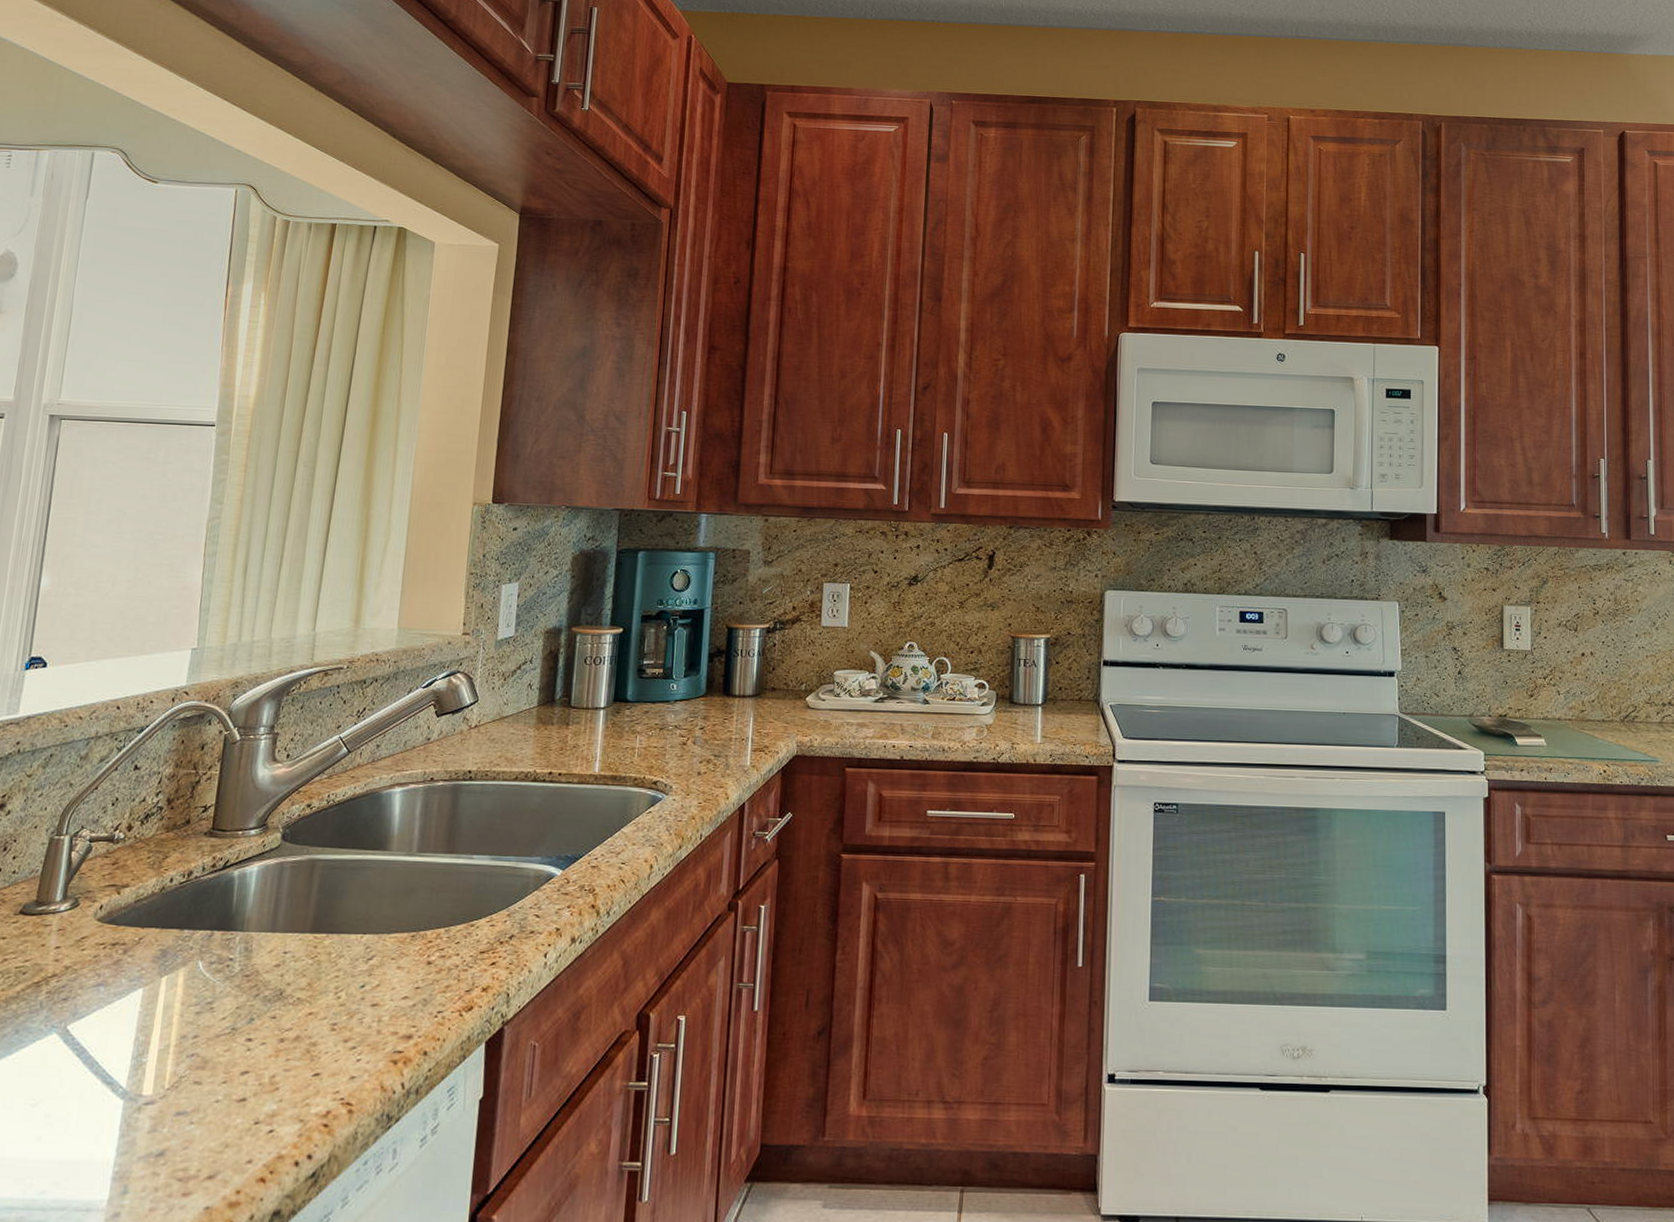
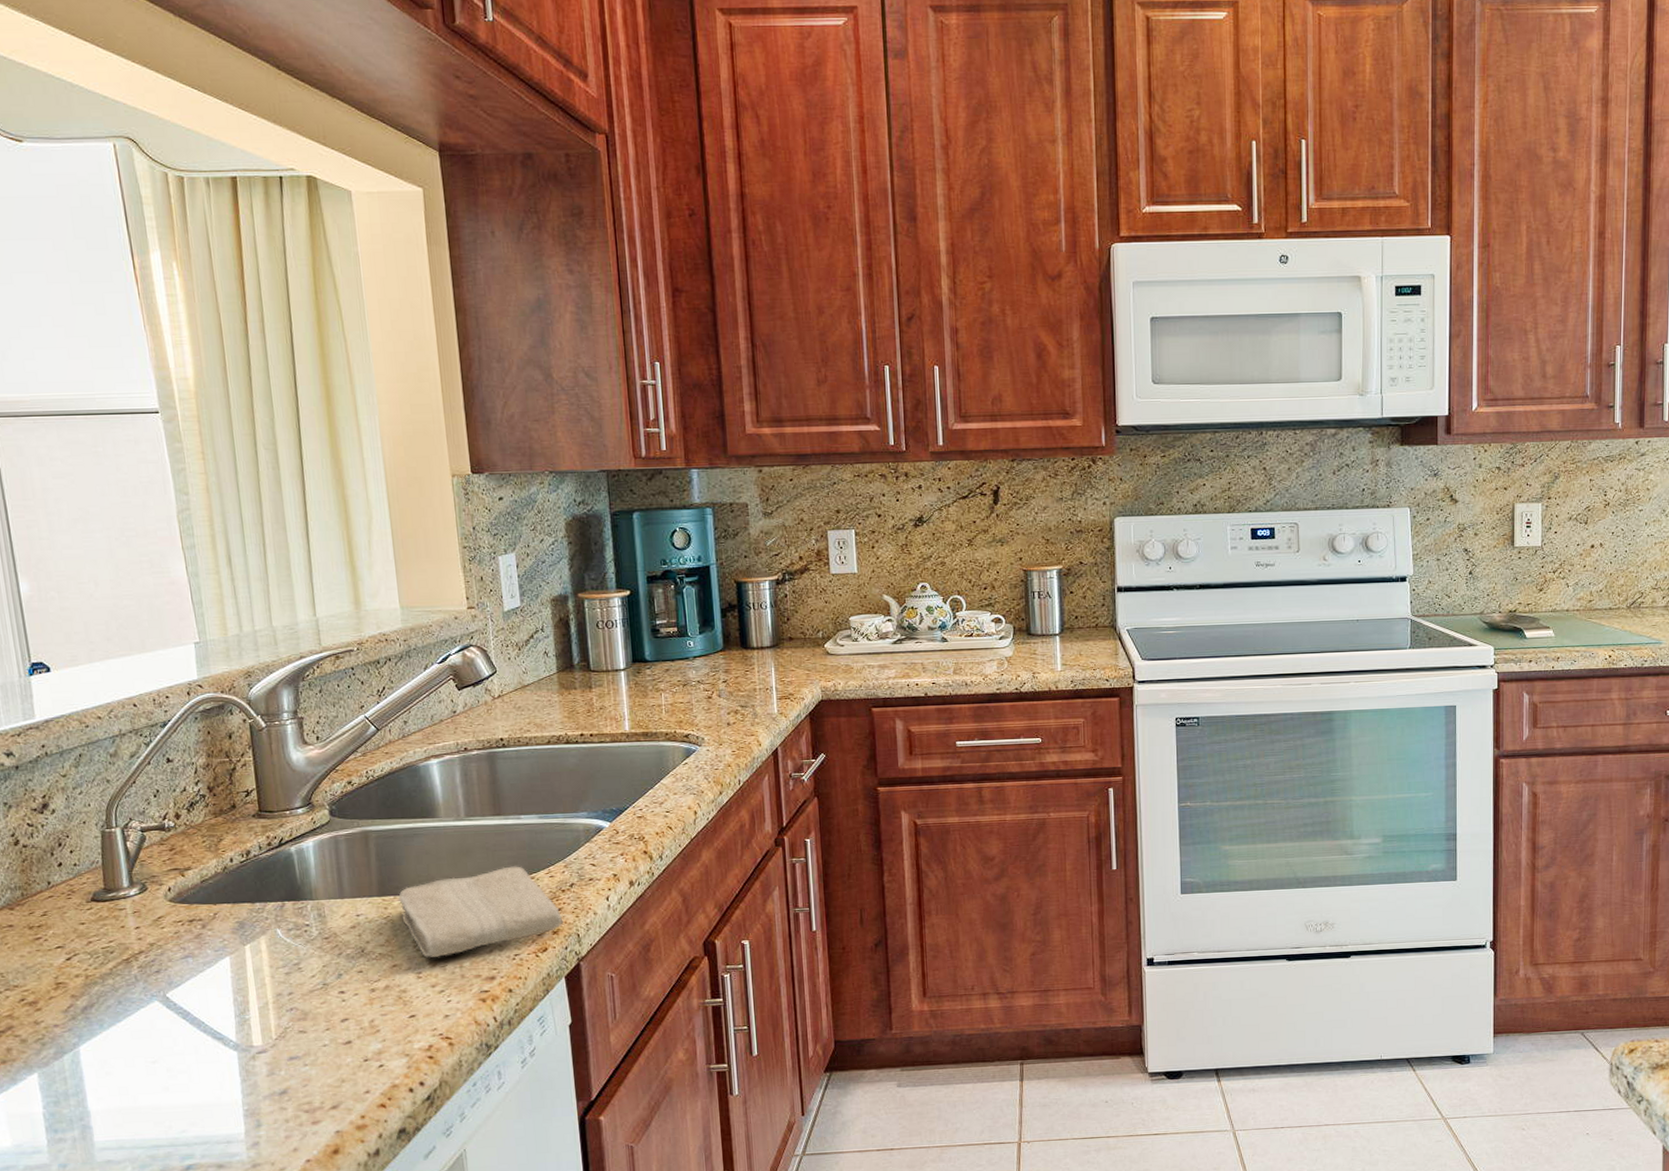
washcloth: none [329,910,496,1009] -> present [397,866,564,958]

